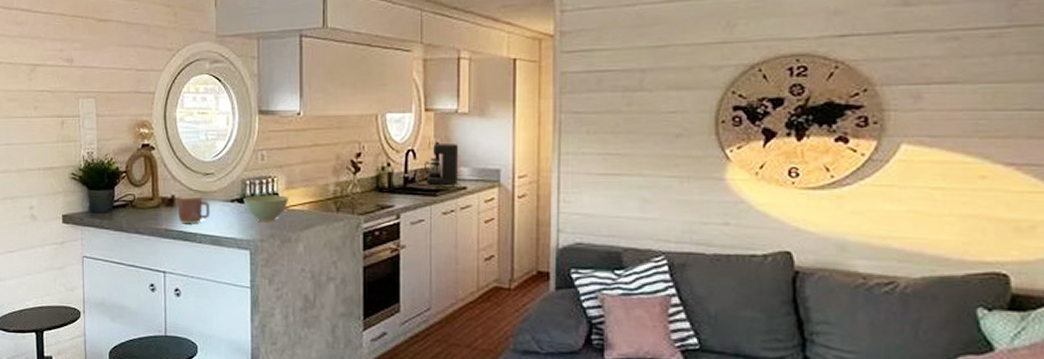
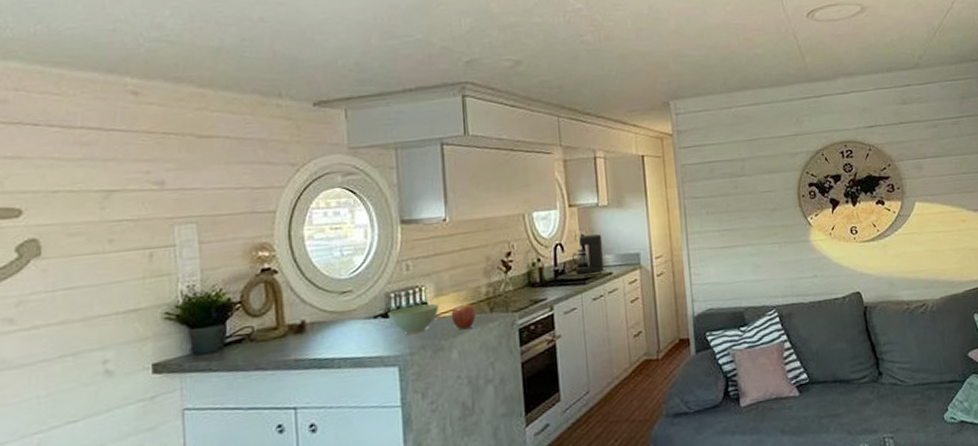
mug: present [177,195,210,224] -> none [309,316,350,351]
fruit: none [299,198,323,225] -> present [451,303,476,330]

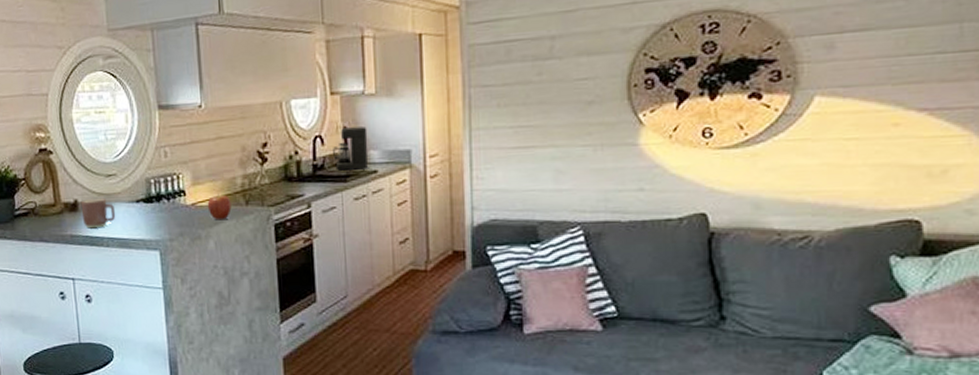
mug: none [309,316,350,351] -> present [81,197,116,229]
bowl: present [388,303,440,335] -> none [148,192,197,221]

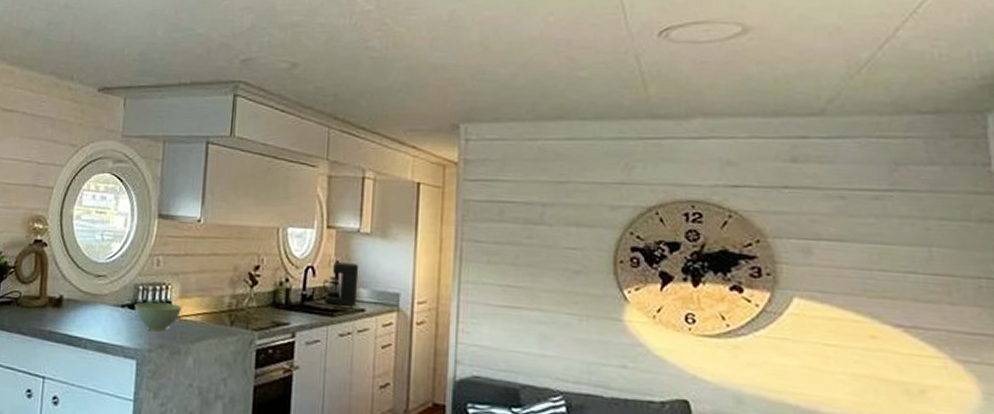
mug: present [81,197,116,229] -> none [64,296,99,328]
bowl: none [148,192,197,221] -> present [134,302,183,332]
fruit: present [207,193,232,221] -> none [191,309,216,338]

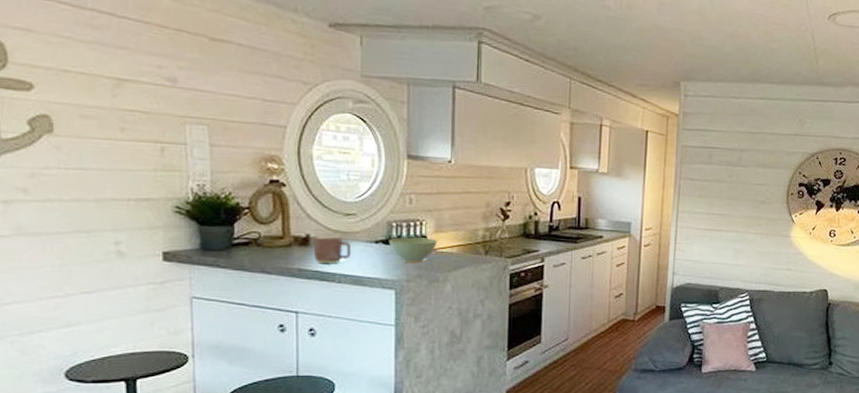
mug: none [64,296,99,328] -> present [313,234,352,264]
coffee maker: present [323,262,359,307] -> none [567,198,598,234]

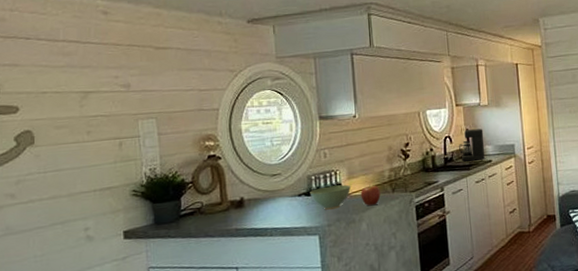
mug: present [313,234,352,264] -> none [246,194,280,222]
fruit: none [448,242,471,267] -> present [360,184,381,206]
coffee maker: none [567,198,598,234] -> present [459,129,485,162]

